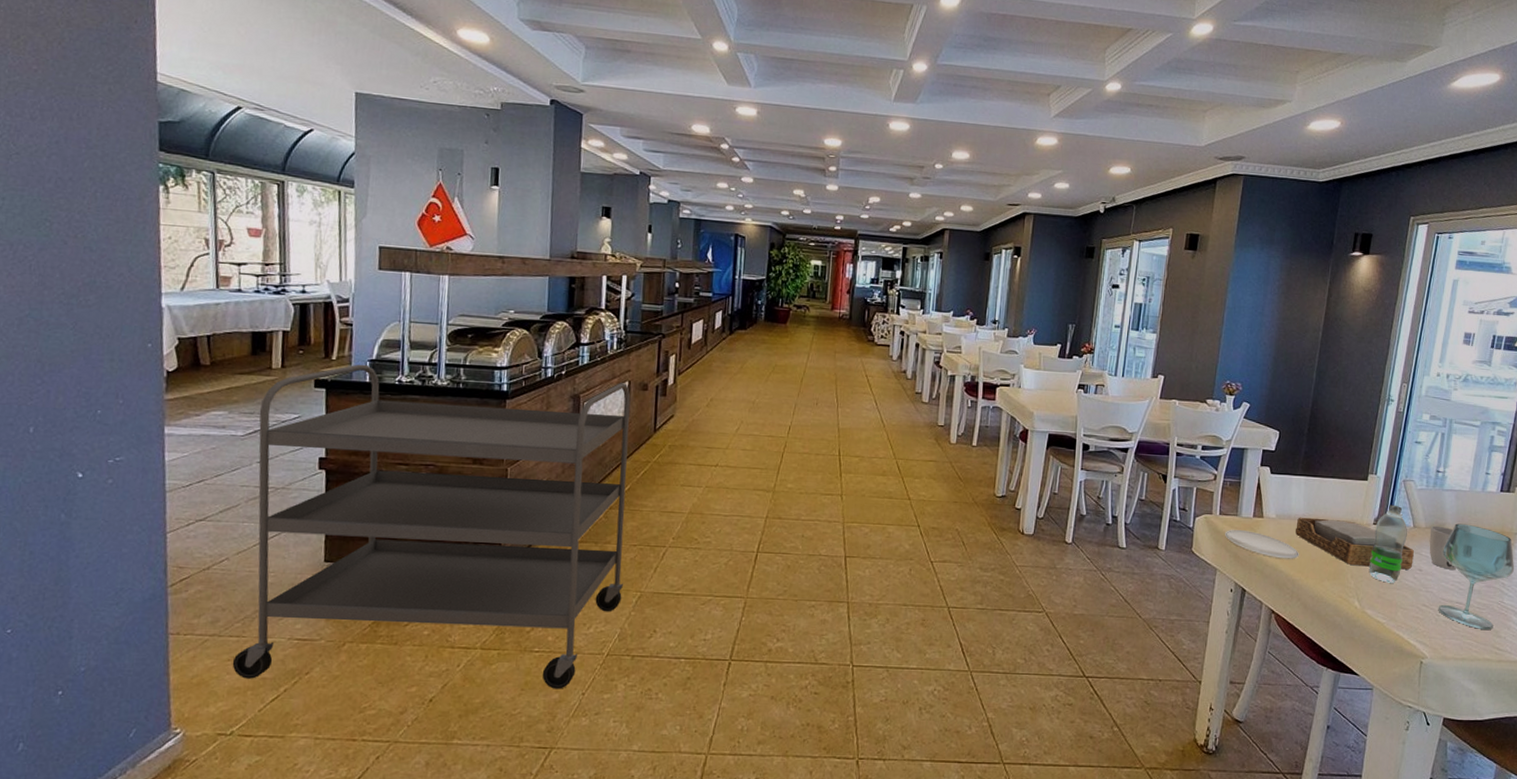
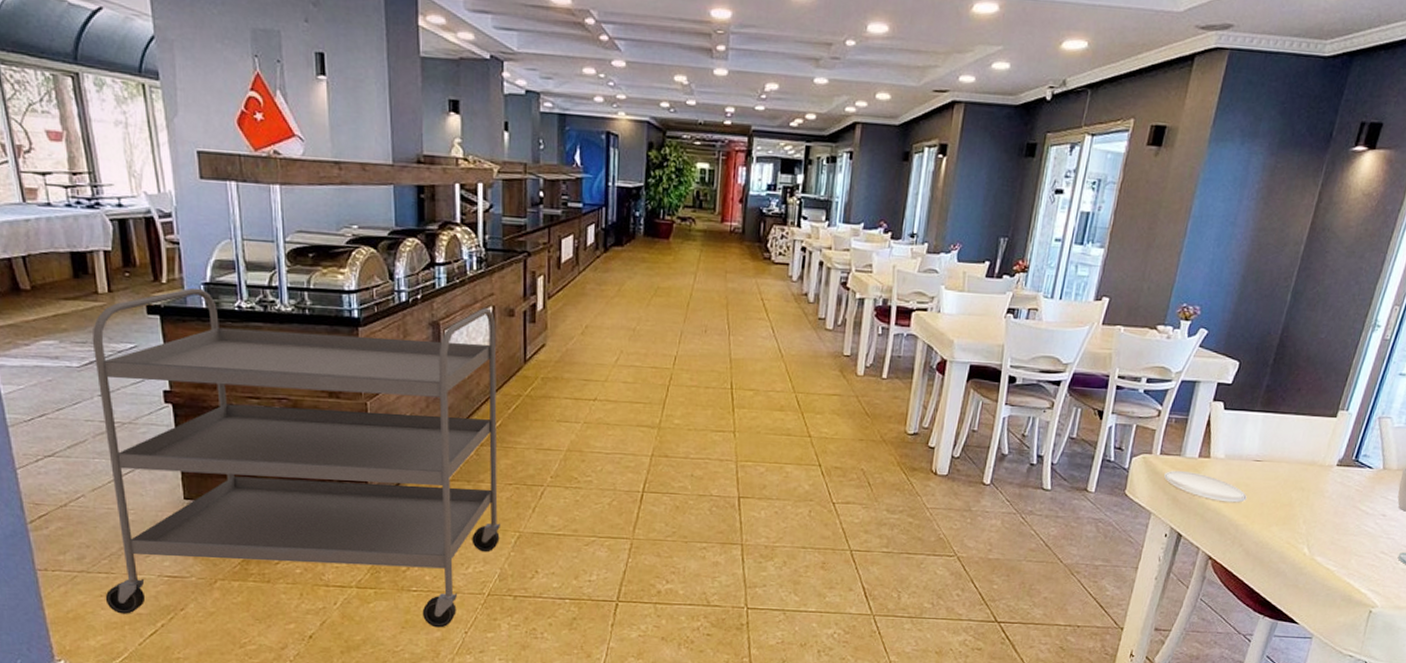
napkin holder: present [1296,517,1415,570] -> none [1245,457,1381,515]
bottle: present [1368,504,1407,583] -> none [1324,444,1376,529]

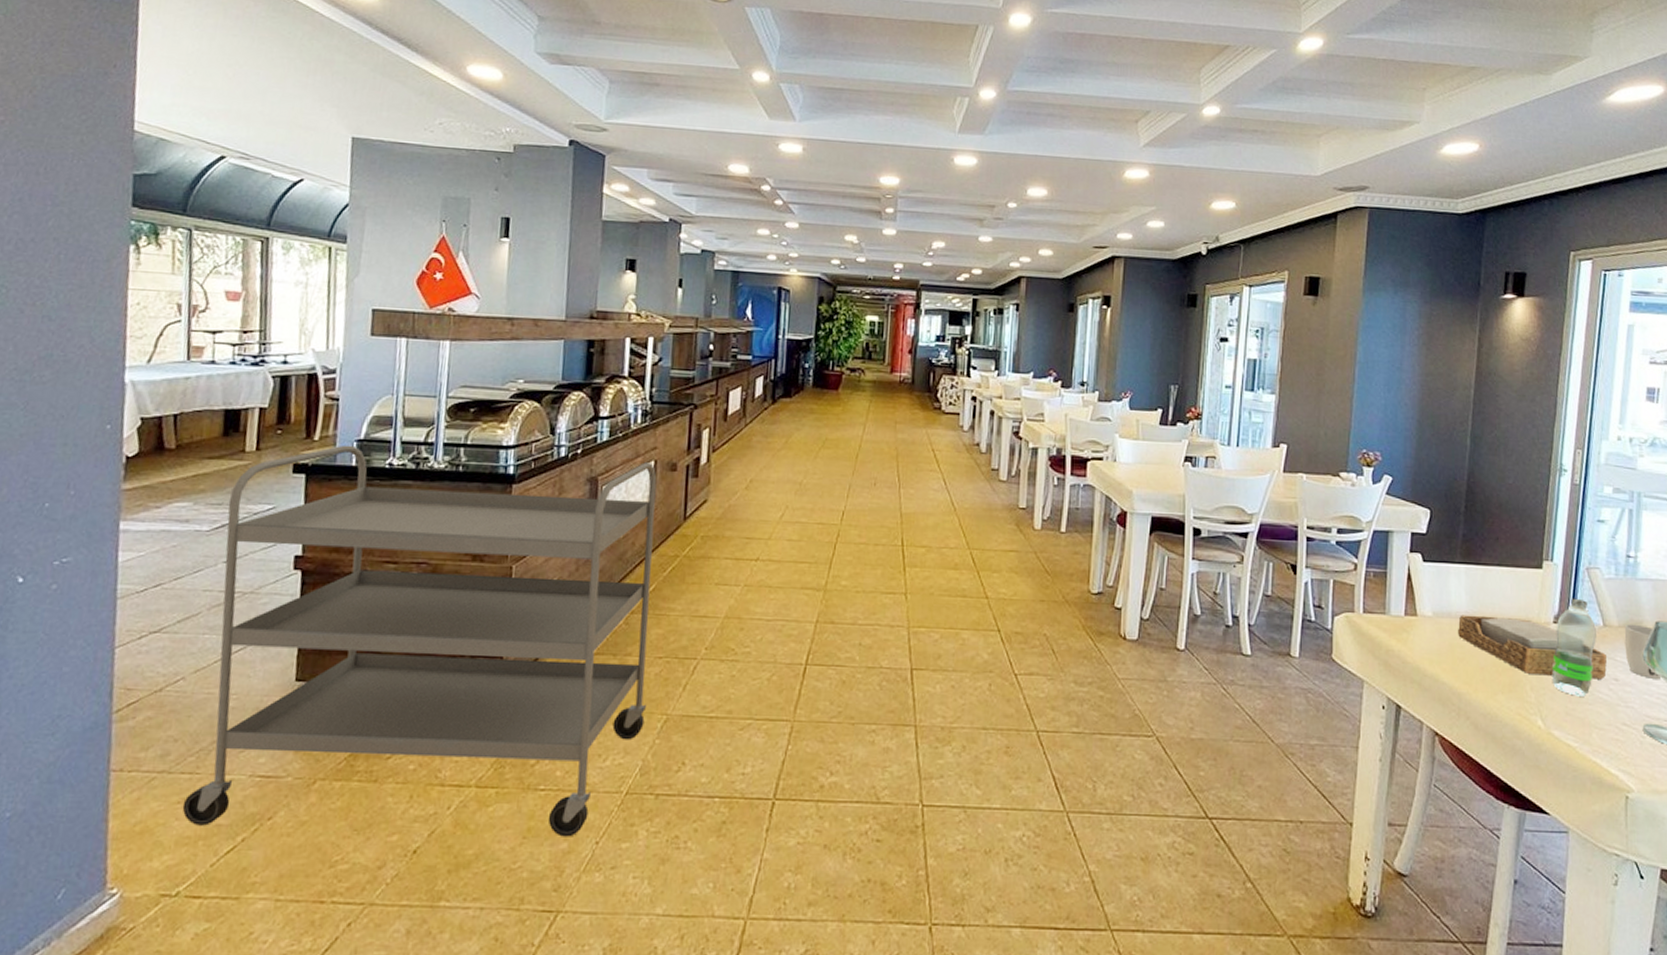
plate: present [1164,470,1247,504] -> none [1371,630,1464,669]
napkin holder: none [1245,457,1381,515] -> present [1458,615,1608,679]
bottle: none [1324,444,1376,529] -> present [1551,598,1596,696]

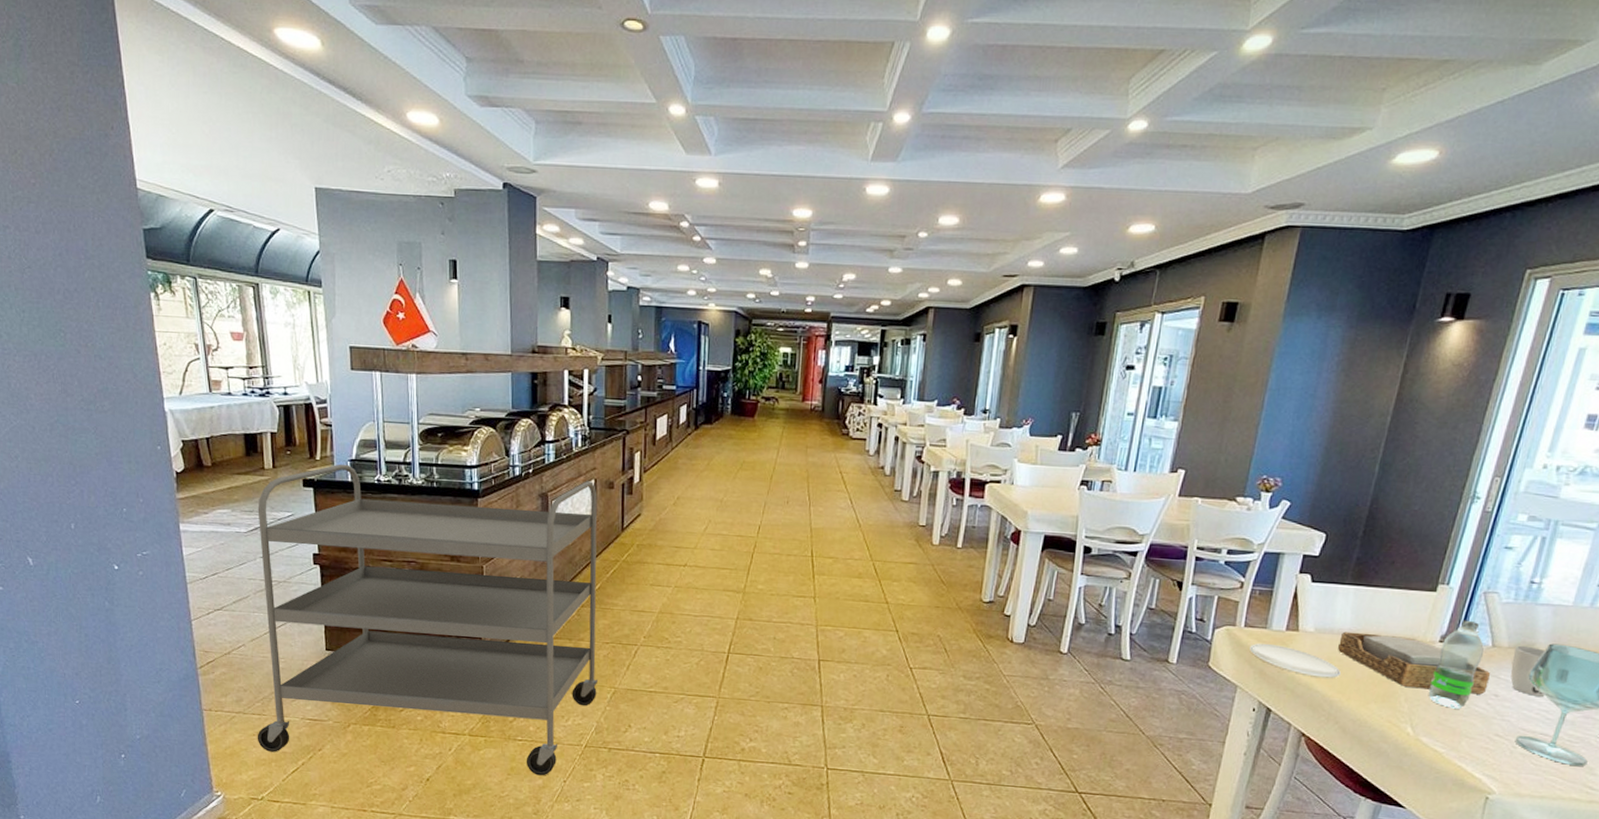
plate: none [1371,630,1464,669] -> present [1250,643,1341,679]

